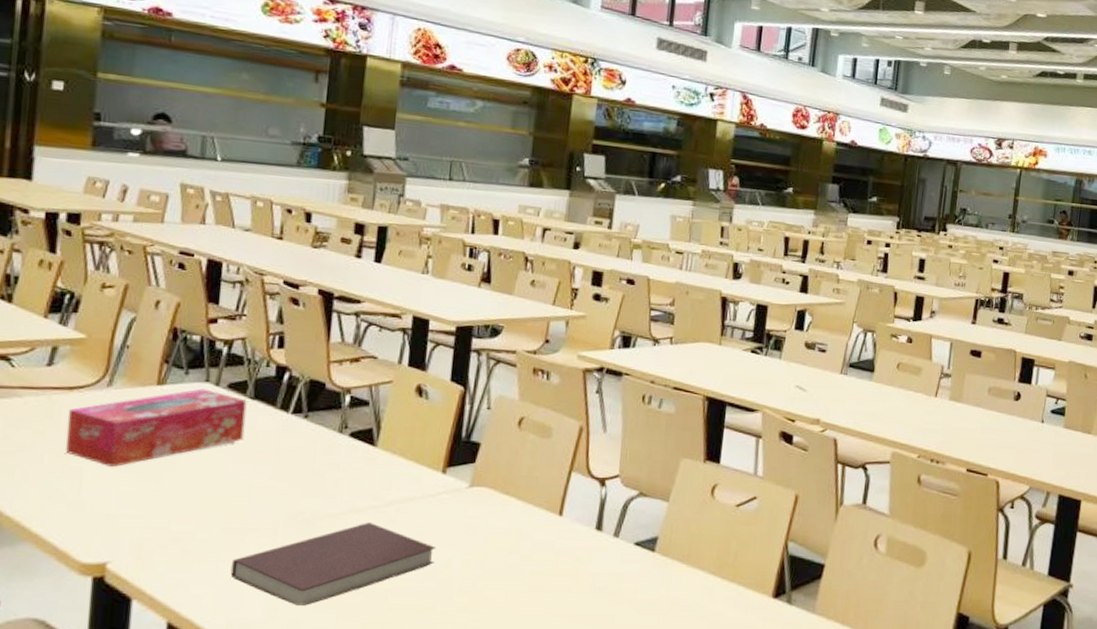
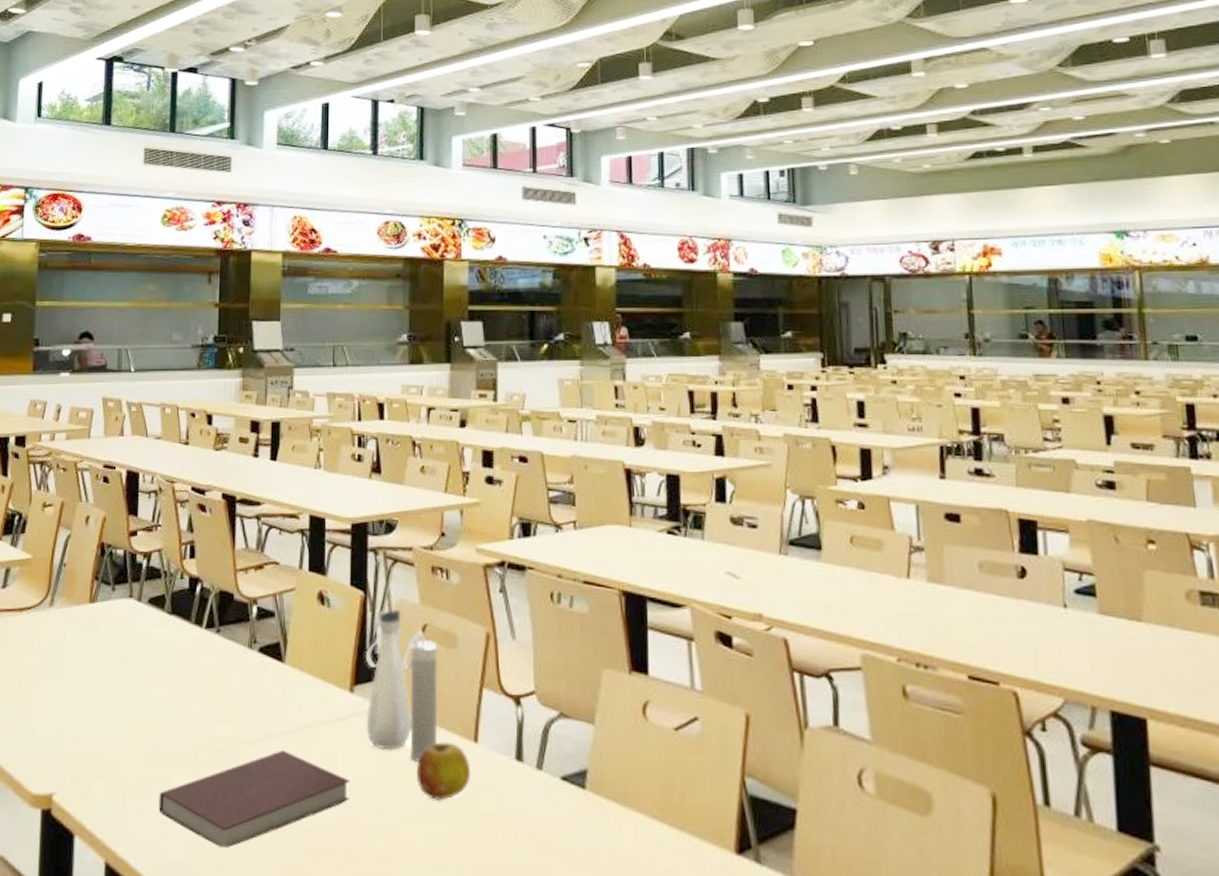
tissue box: present [65,388,247,467] -> none [17,605,166,690]
water bottle: none [456,403,533,532] -> present [365,609,438,762]
fruit: none [502,515,554,563] -> present [417,742,471,801]

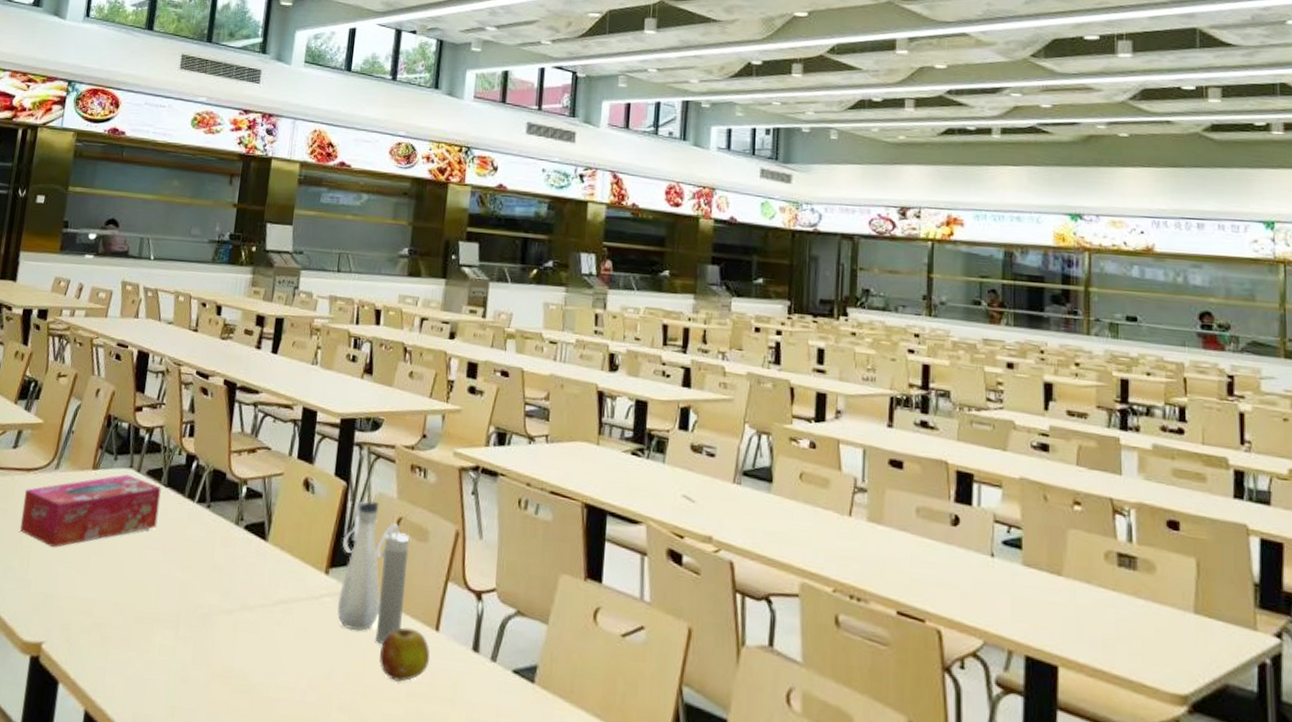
tissue box: none [17,605,166,690] -> present [20,474,162,547]
notebook: present [158,749,349,848] -> none [138,621,317,707]

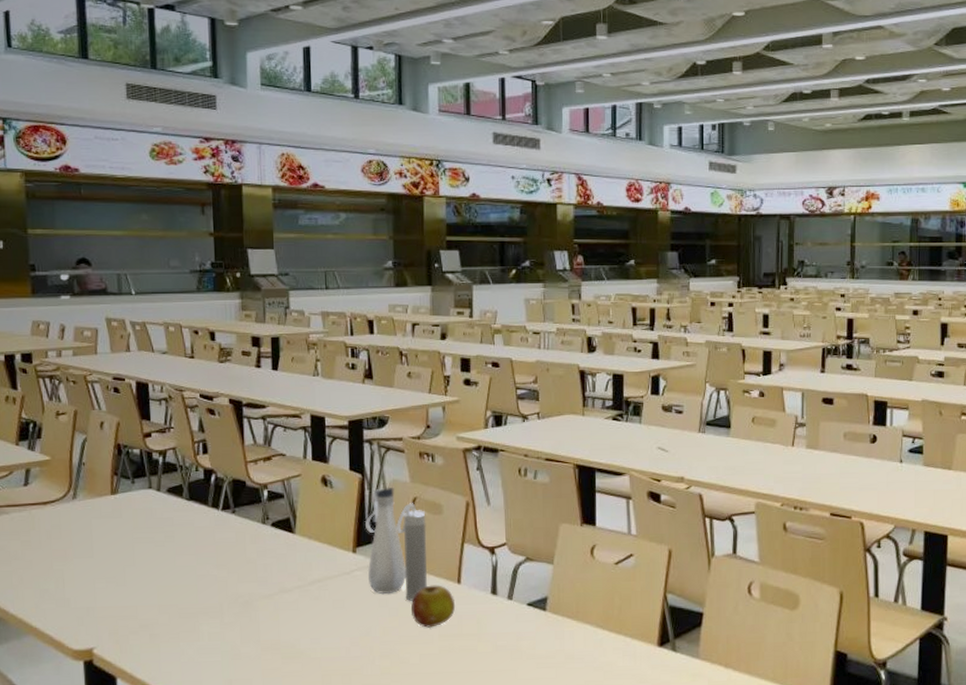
tissue box: present [20,474,162,547] -> none [45,494,186,567]

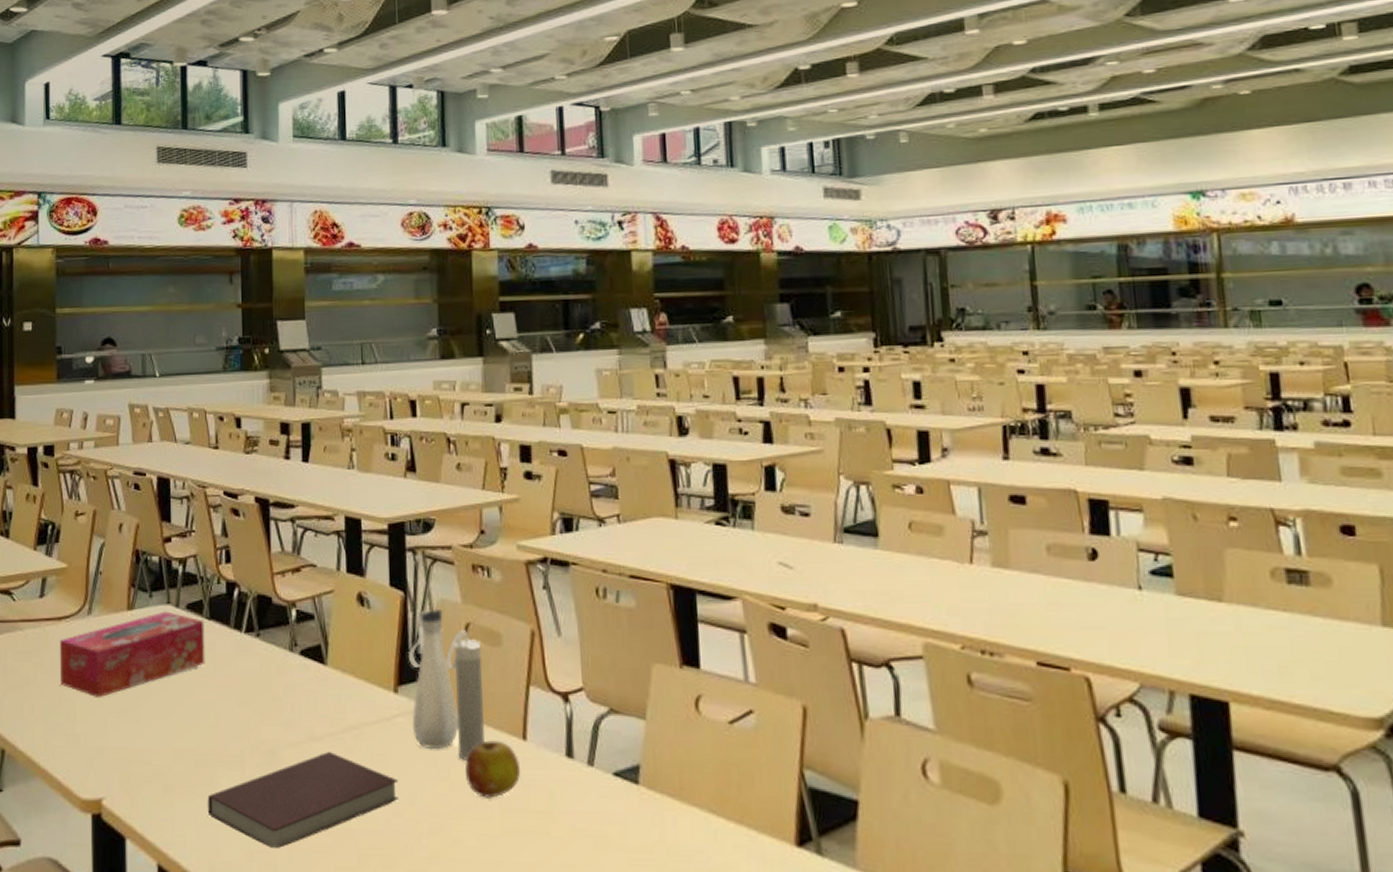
tissue box: none [45,494,186,567] -> present [59,611,205,697]
notebook: none [190,600,356,676] -> present [207,751,398,848]

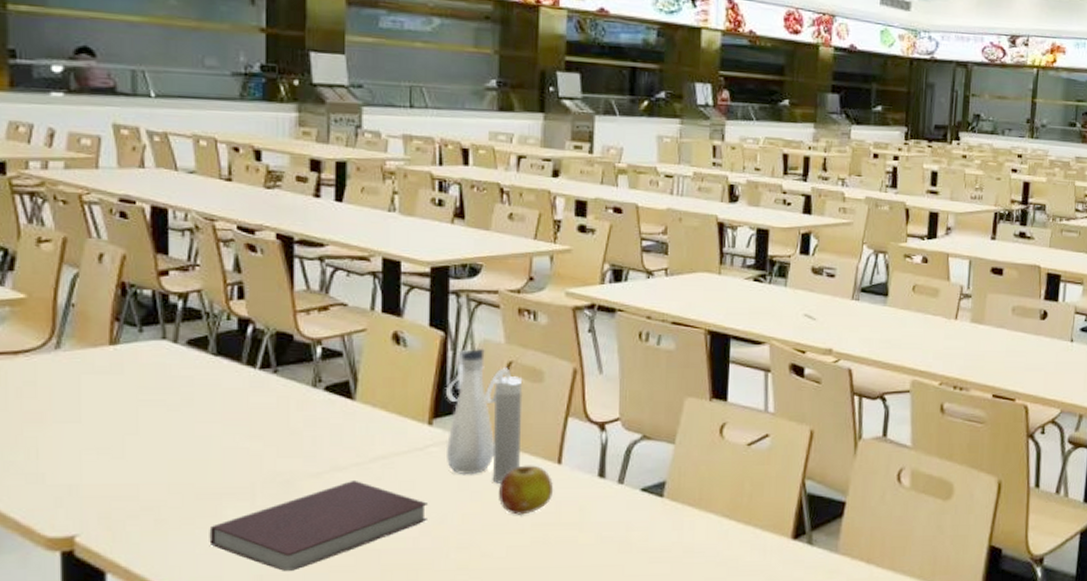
tissue box: present [59,611,205,697] -> none [15,346,210,434]

